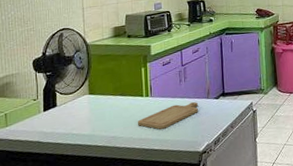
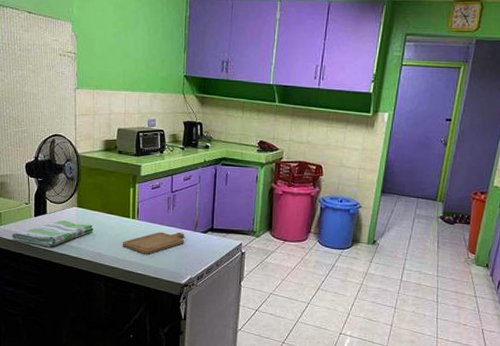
dish towel: none [19,109,107,141] -> present [12,220,94,247]

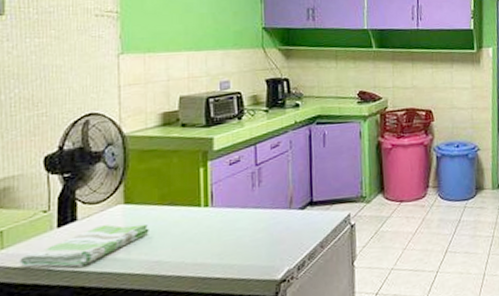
chopping board: present [122,232,184,254] -> none [191,213,276,251]

